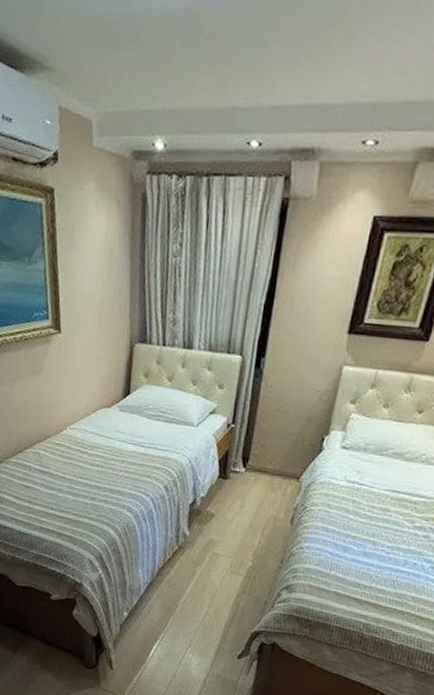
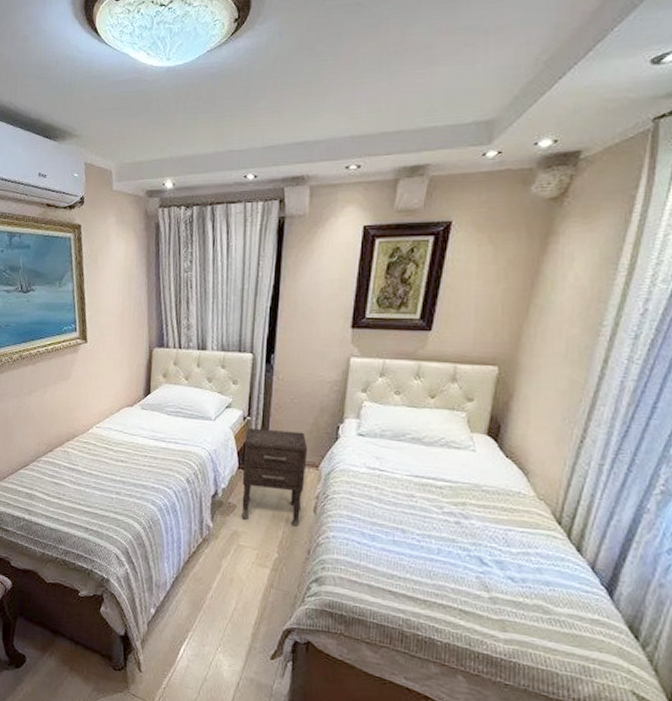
nightstand: none [218,435,291,537] -> present [241,427,308,526]

